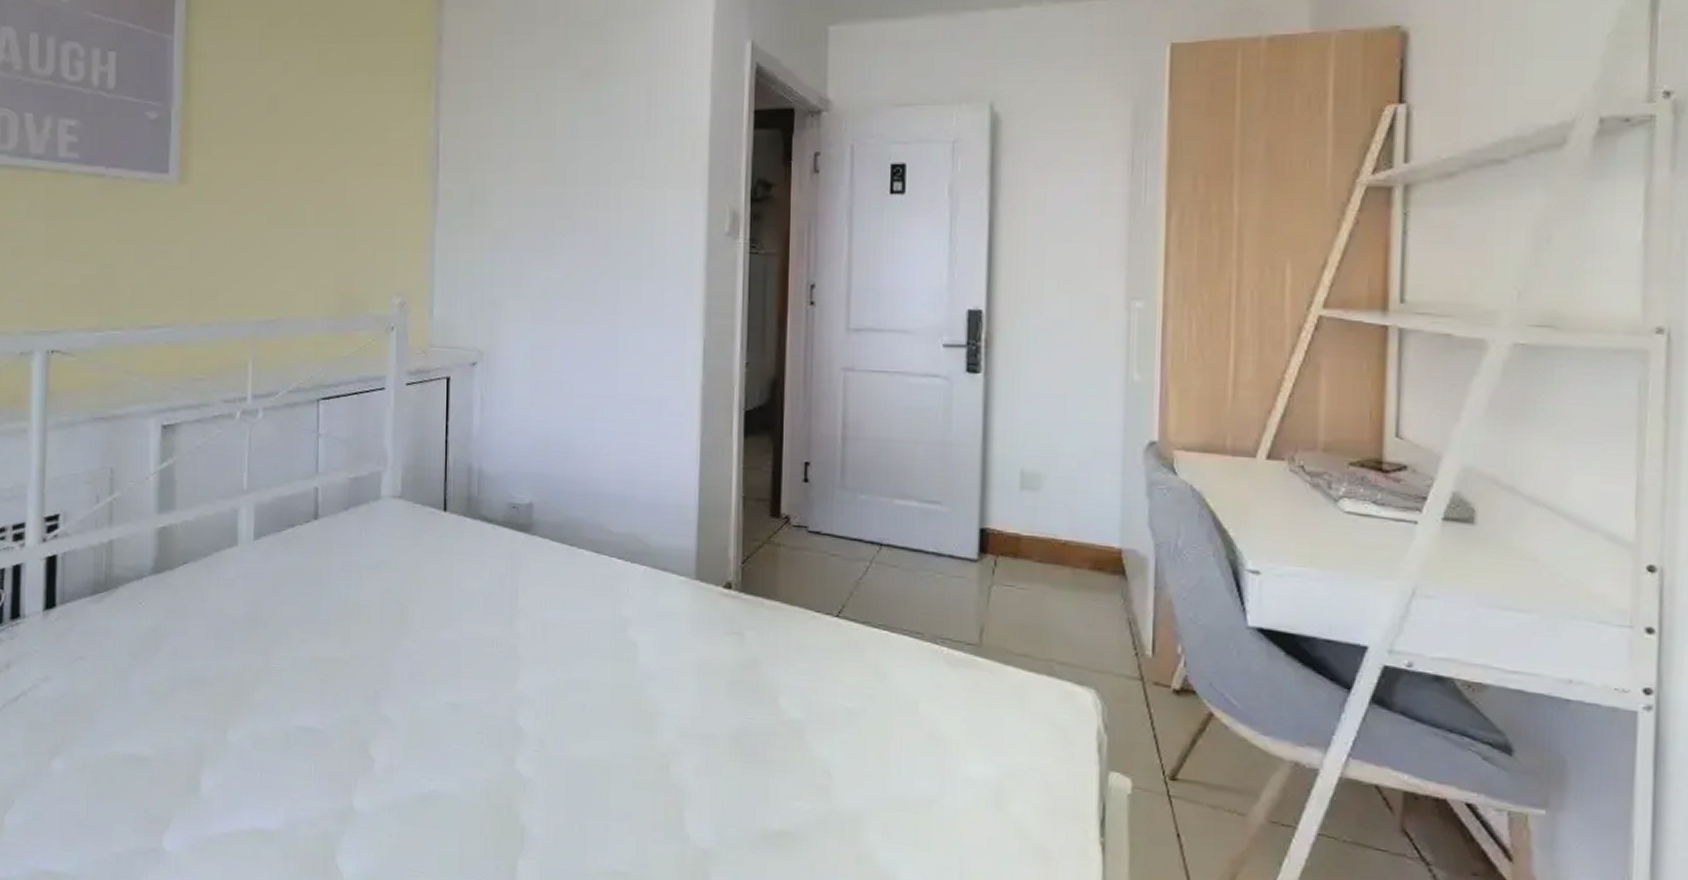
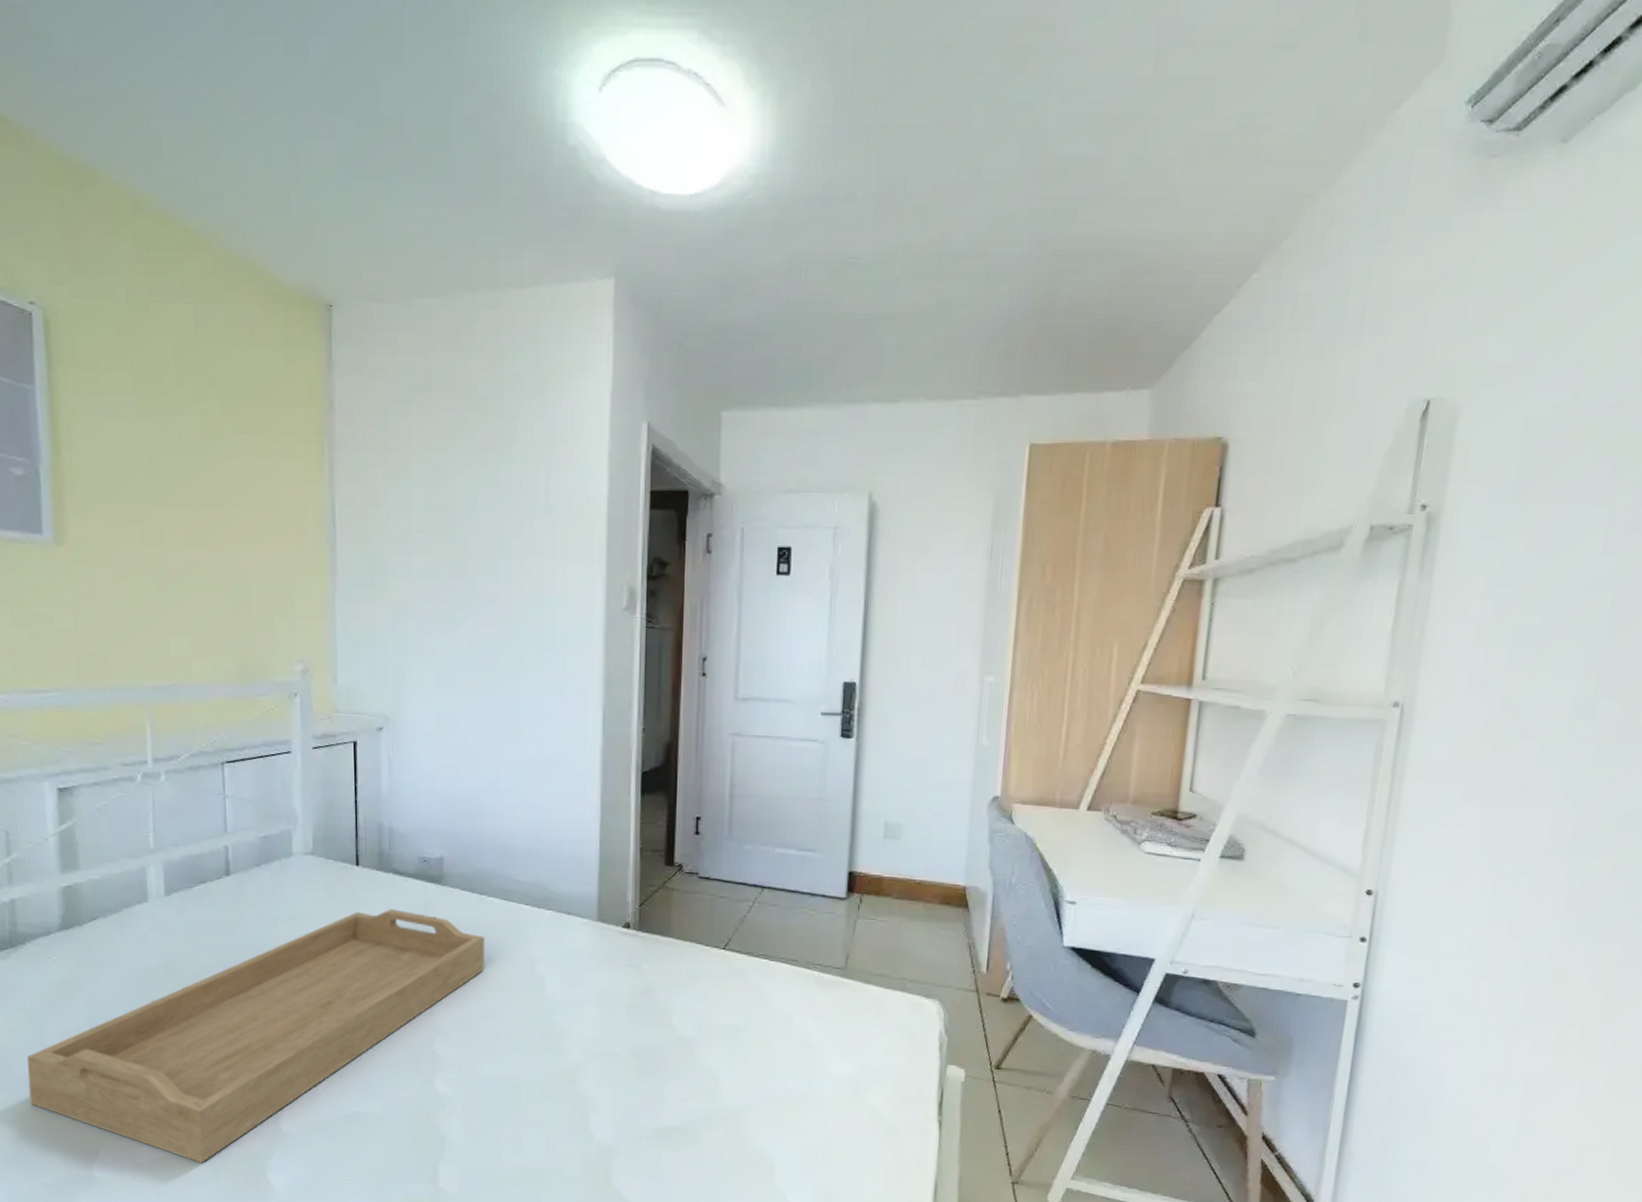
serving tray: none [109,560,575,841] -> present [27,909,485,1163]

